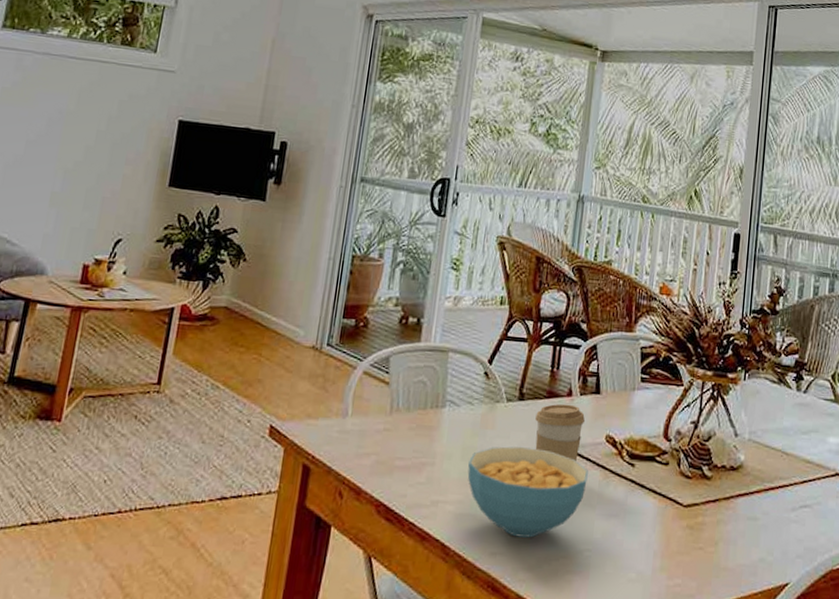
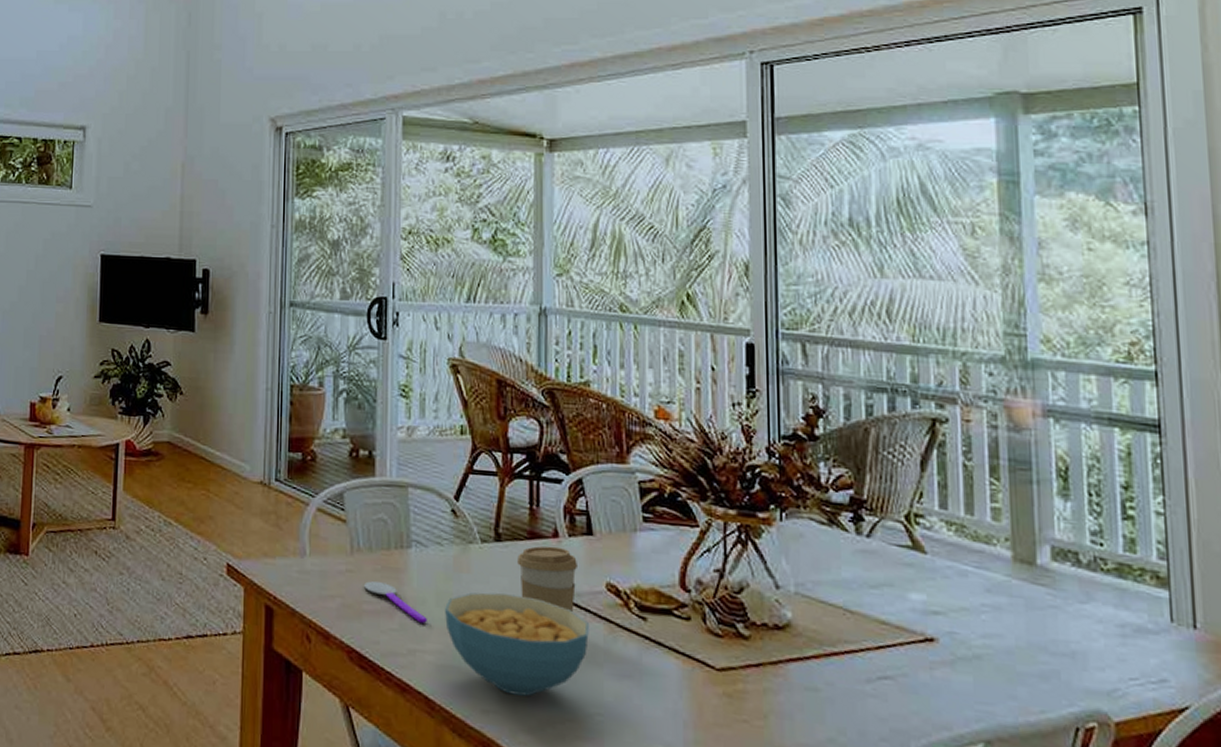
spoon: none [399,439,452,476] -> present [364,581,427,623]

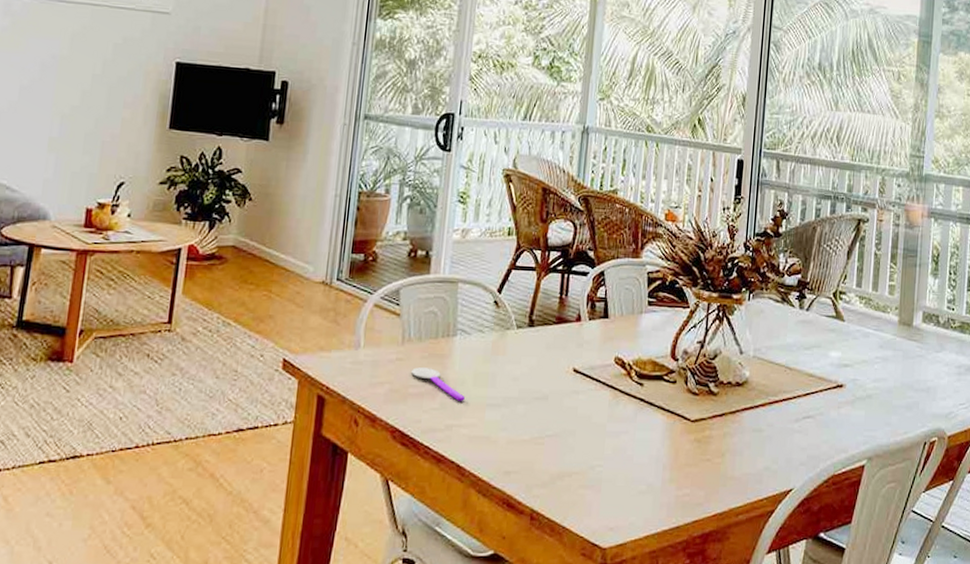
cereal bowl: present [445,592,589,697] -> none [480,371,598,456]
coffee cup: present [518,546,577,613] -> none [545,328,594,384]

